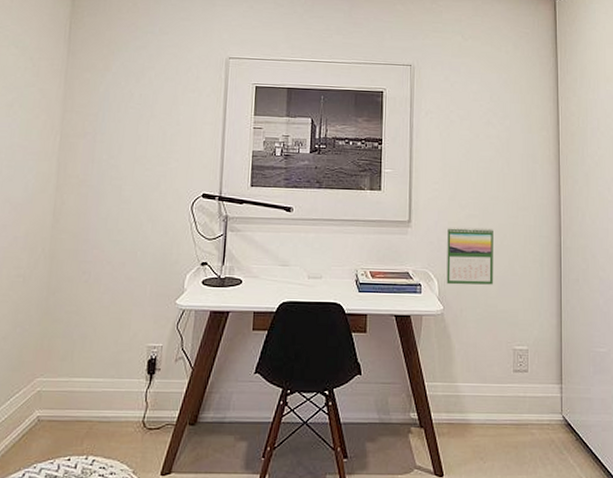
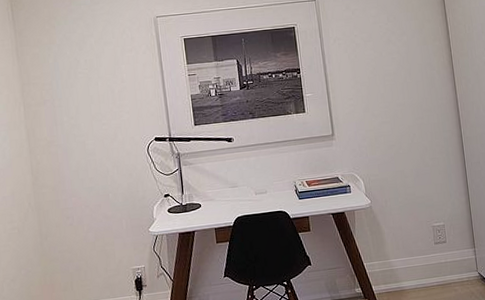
calendar: present [446,227,493,285] -> none [366,130,409,182]

